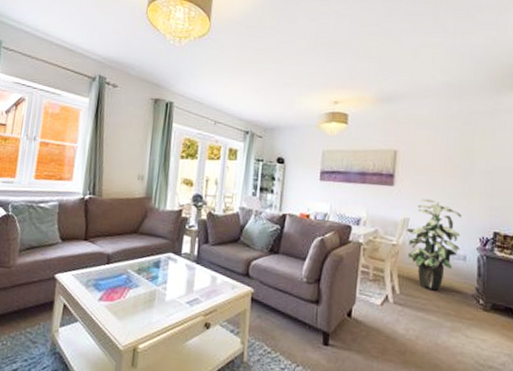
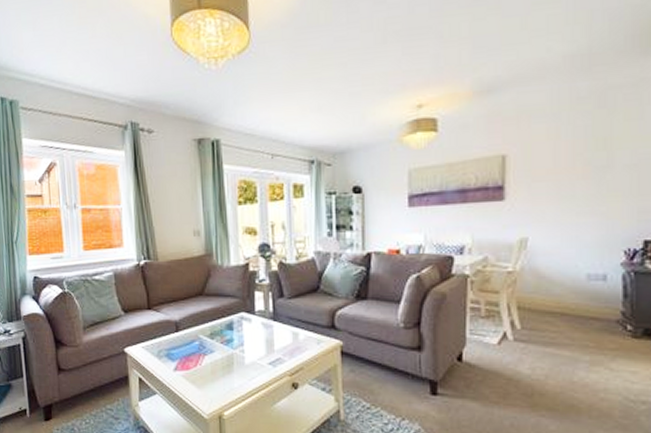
indoor plant: present [404,199,462,291] -> none [522,210,598,321]

